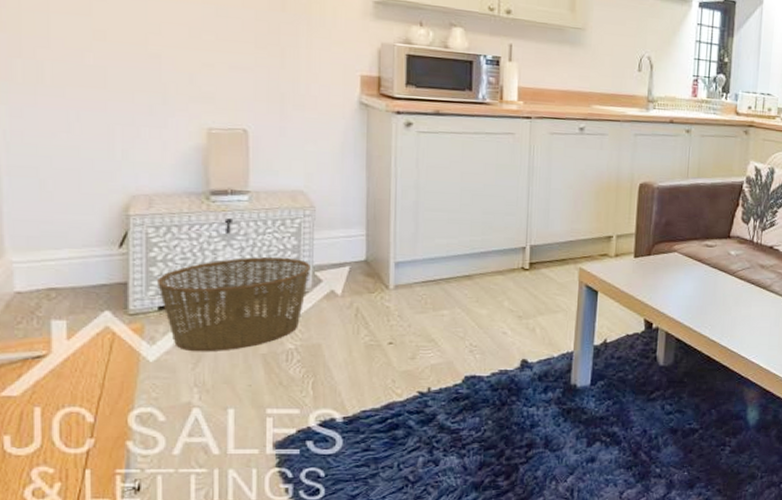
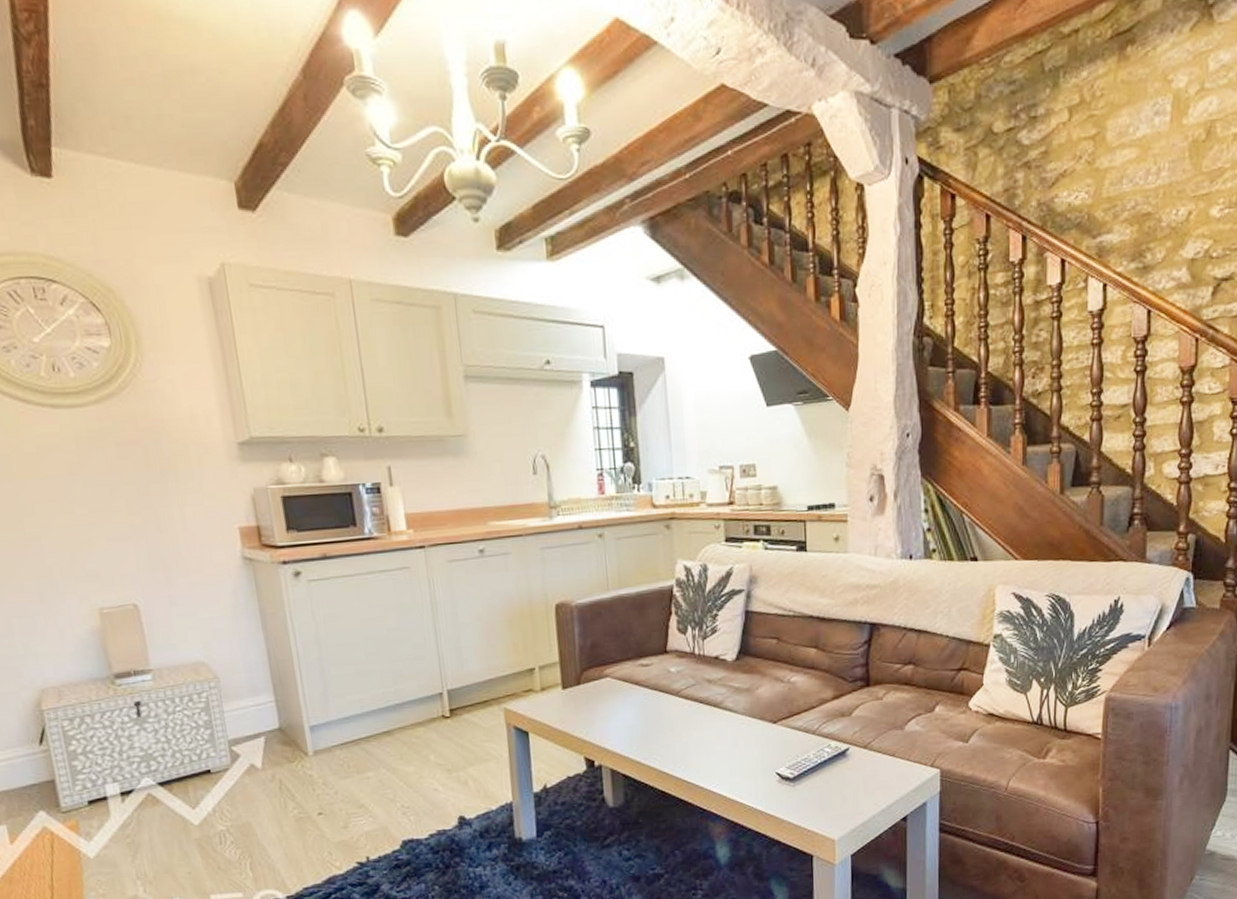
basket: present [156,257,310,352] -> none [80,735,227,844]

